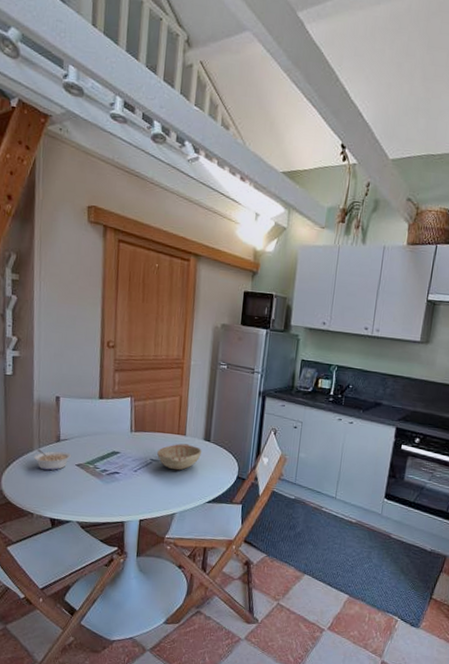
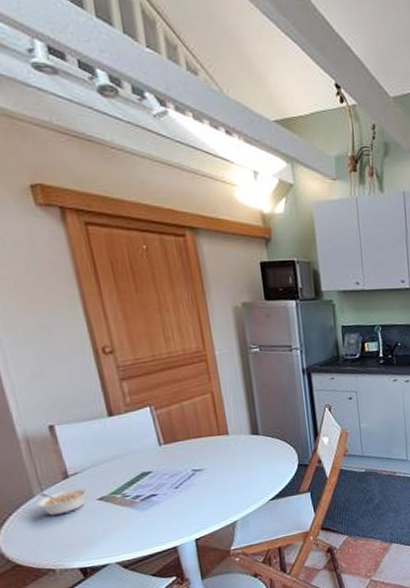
decorative bowl: present [156,443,203,471] -> none [197,443,253,476]

